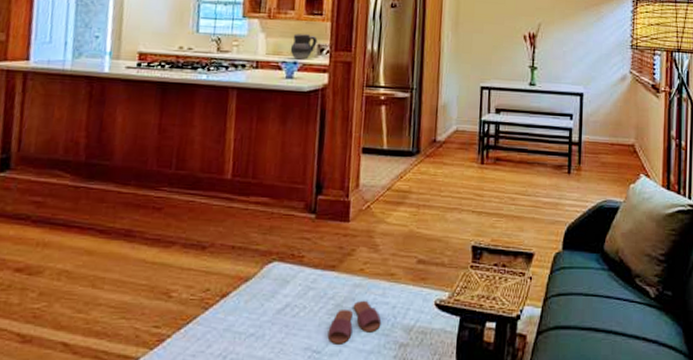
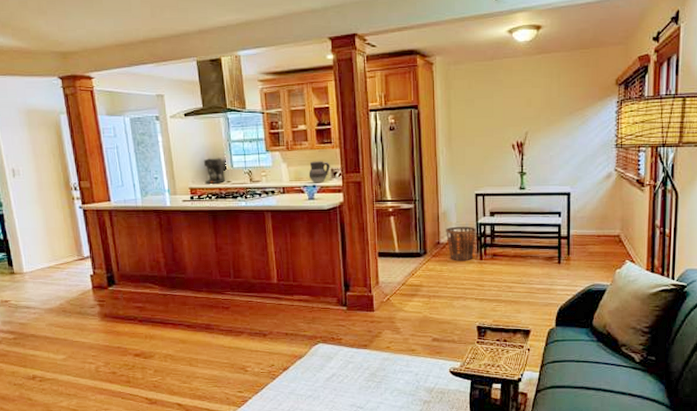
coffee maker: none [158,19,187,50] -> present [203,158,225,184]
slippers: present [327,300,382,344] -> none [367,370,408,402]
basket: none [444,122,479,164] -> present [446,226,476,260]

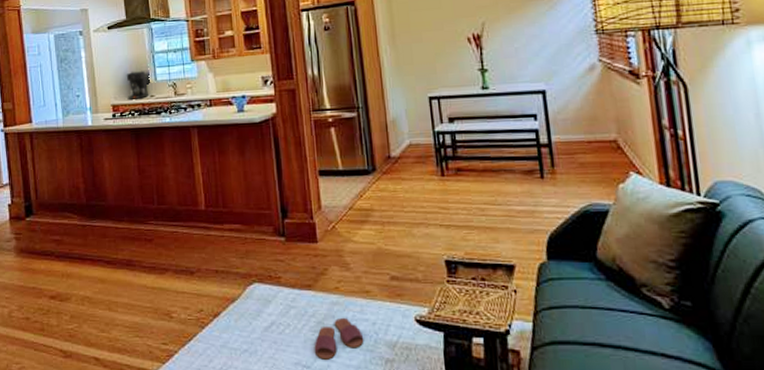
ceramic jug: present [308,161,330,183] -> none [237,68,261,94]
slippers: none [367,370,408,402] -> present [314,317,364,360]
basket: present [446,226,476,260] -> none [397,135,434,178]

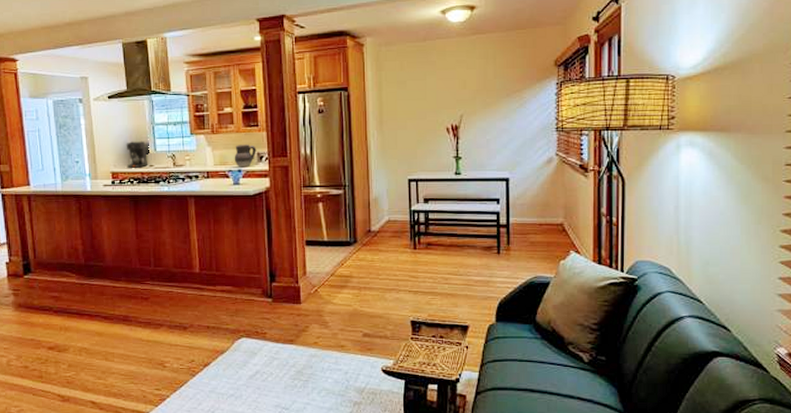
ceramic jug: none [237,68,261,94] -> present [234,145,257,168]
slippers: present [314,317,364,360] -> none [293,367,337,403]

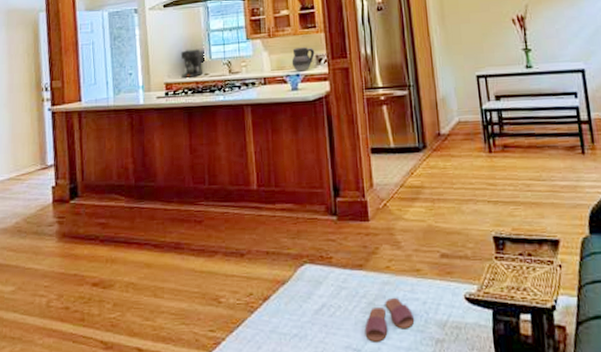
slippers: none [293,367,337,403] -> present [365,297,415,342]

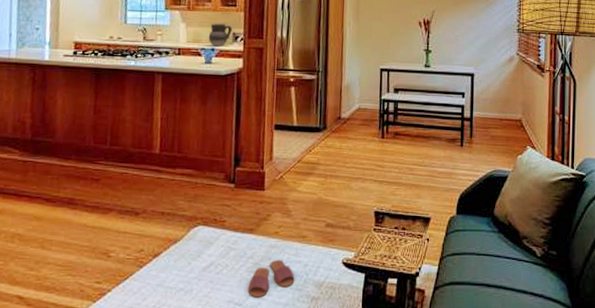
coffee maker: present [180,49,202,78] -> none [92,12,116,40]

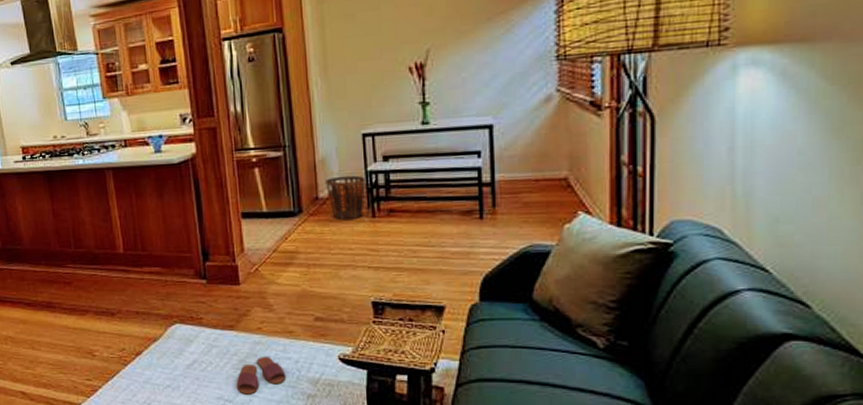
ceramic jug: present [208,23,232,47] -> none [153,105,179,133]
basket: none [348,101,379,138] -> present [326,175,365,219]

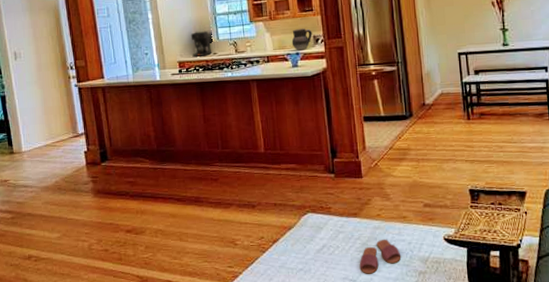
coffee maker: none [34,110,59,141] -> present [190,31,211,57]
ceramic jug: none [153,105,179,133] -> present [291,29,313,51]
basket: present [326,175,365,219] -> none [430,86,462,121]

